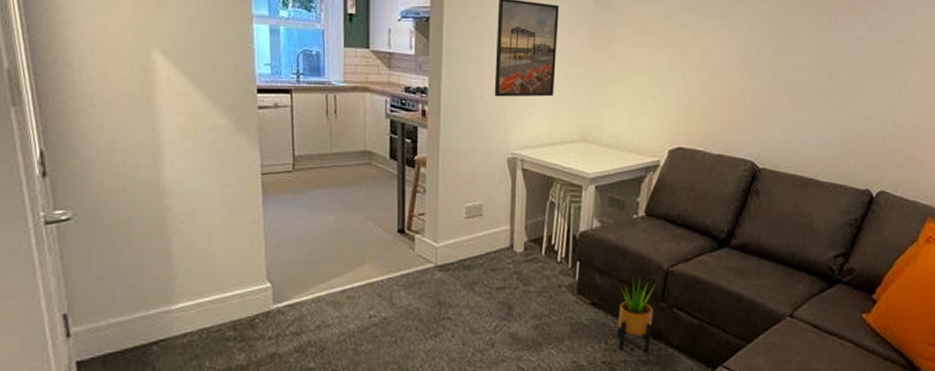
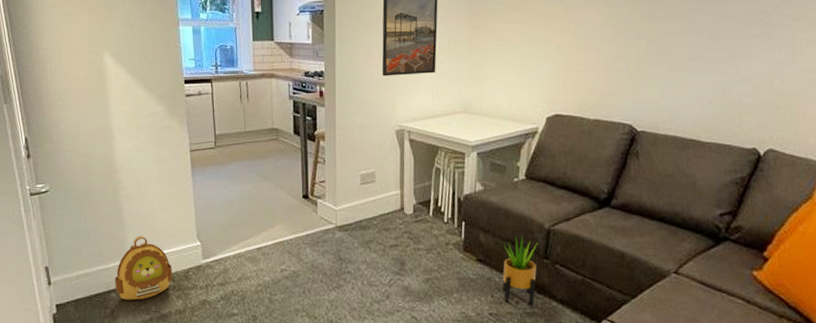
backpack: none [158,276,234,355] -> present [115,236,173,301]

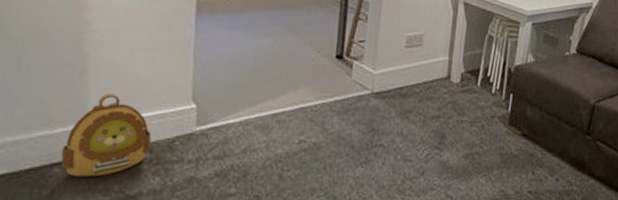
potted plant: present [502,235,538,305] -> none [544,110,582,183]

